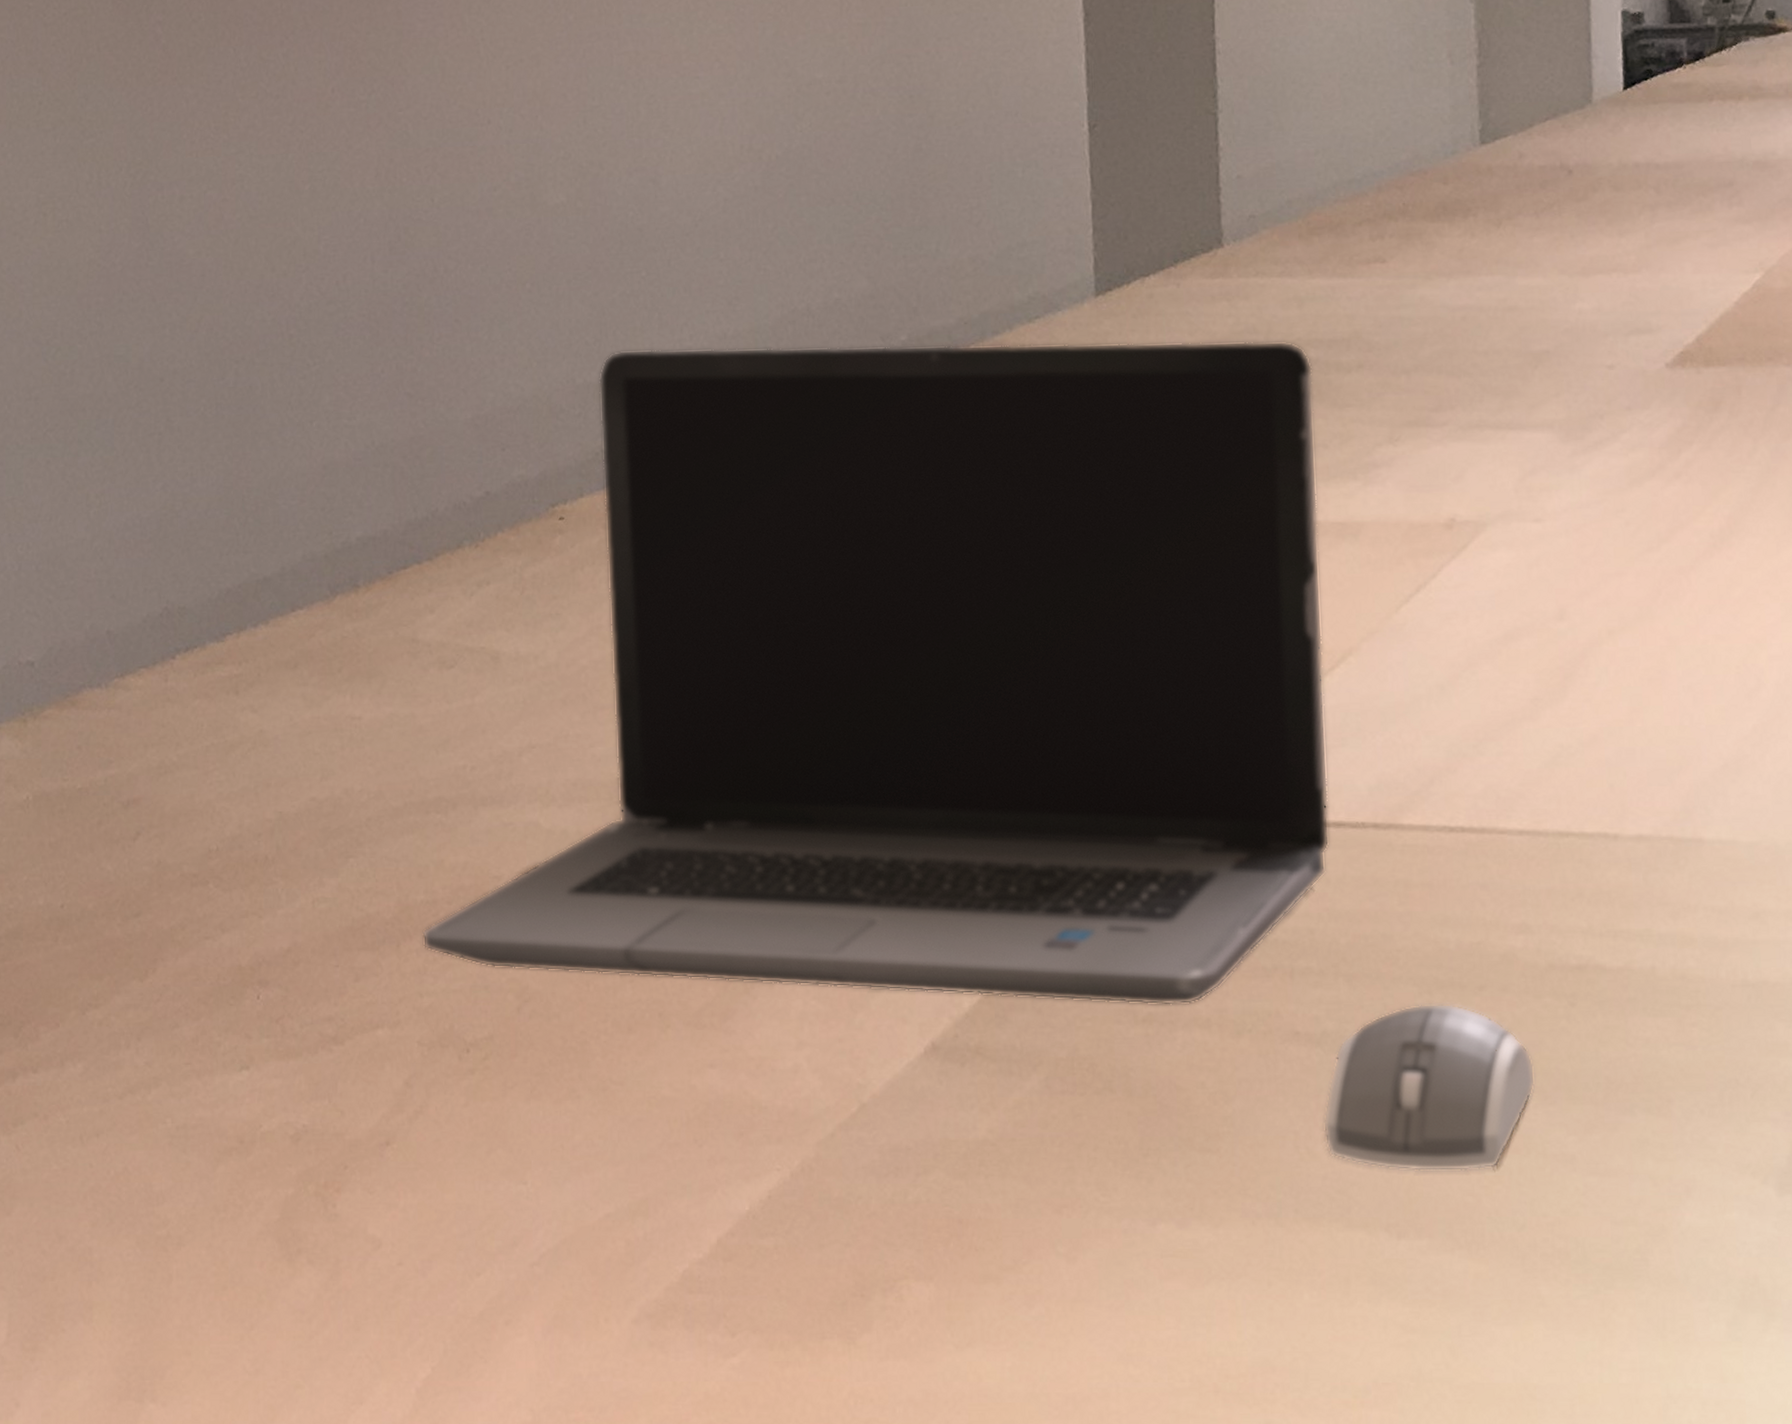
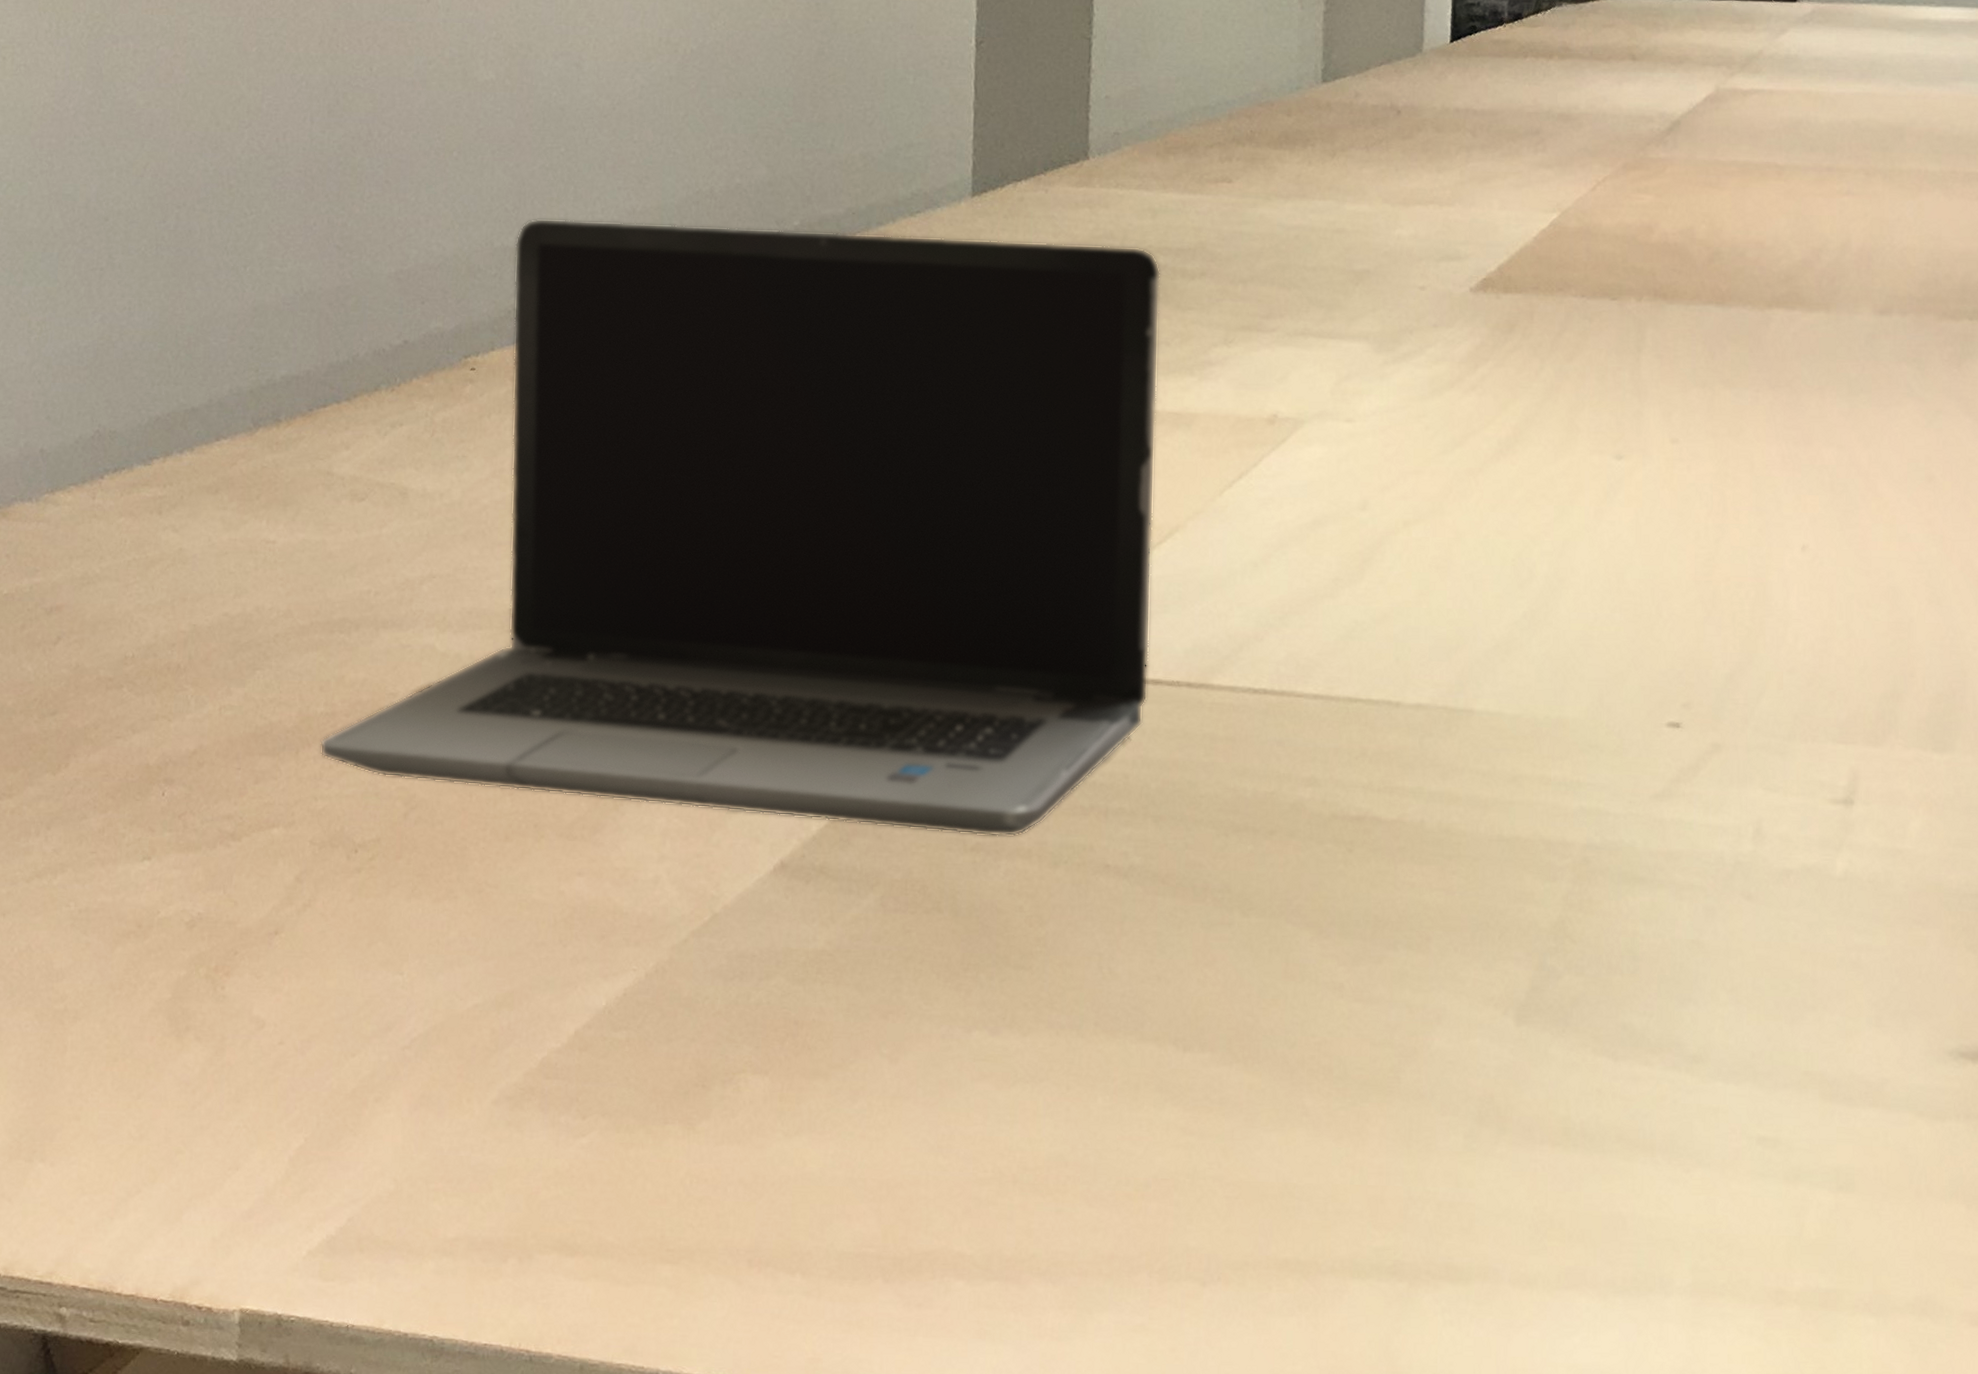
computer mouse: present [1322,1003,1536,1172] -> none [1124,844,1314,995]

